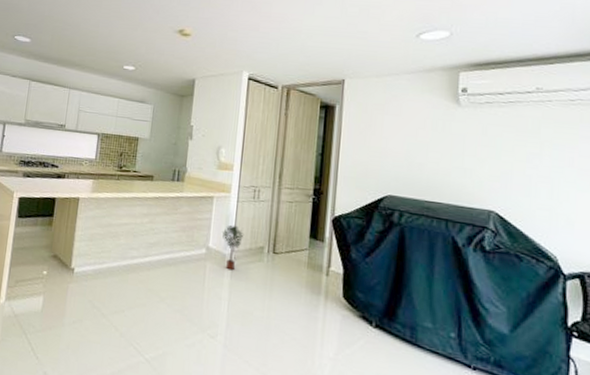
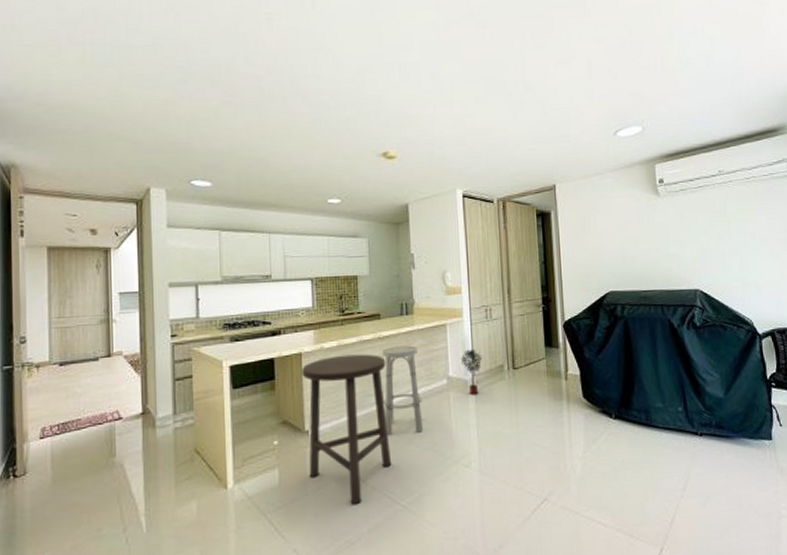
bar stool: none [68,206,152,347] -> present [302,354,392,505]
bar stool: none [142,208,182,294] -> present [383,345,424,435]

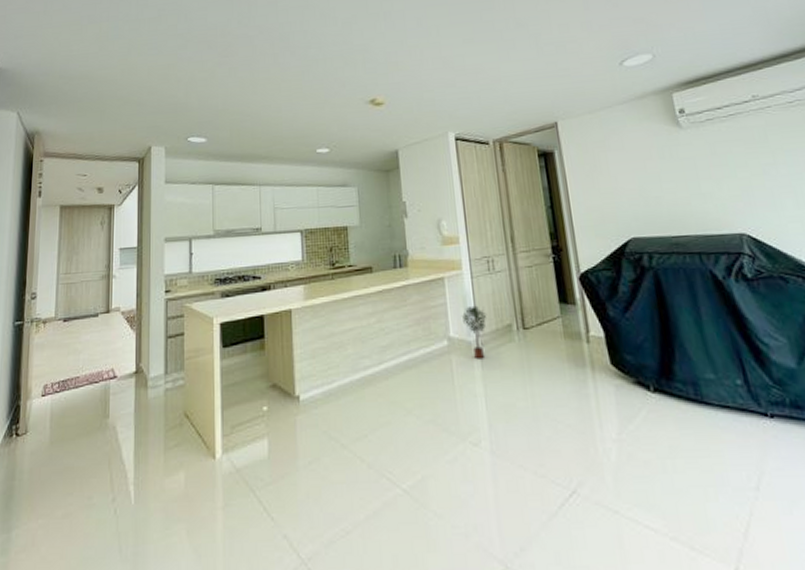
bar stool: present [302,354,392,505] -> none [292,310,390,486]
bar stool: present [383,345,424,435] -> none [376,301,424,403]

